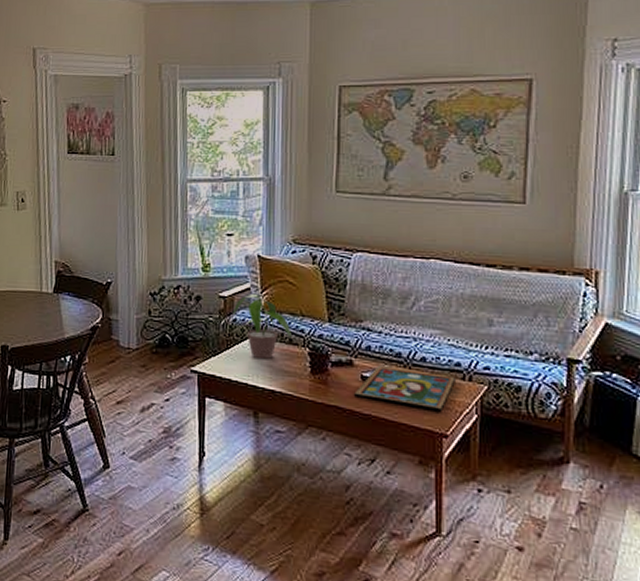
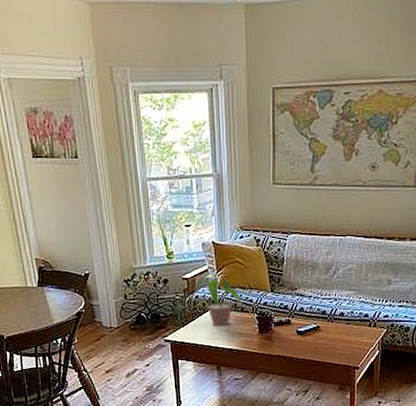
framed painting: present [354,366,457,412] -> none [292,322,365,352]

